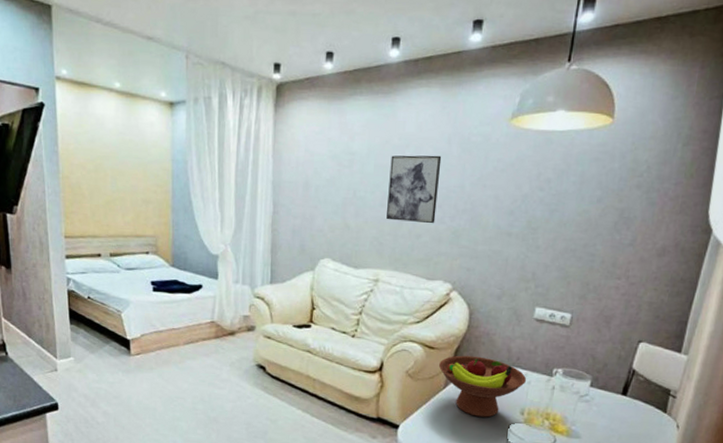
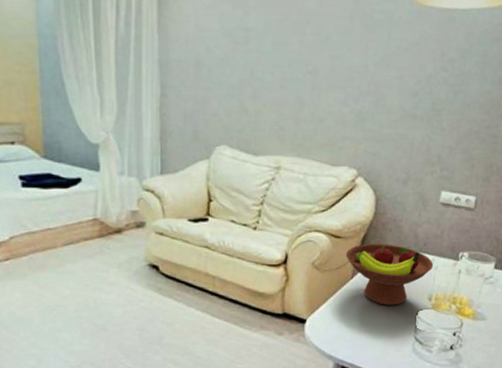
wall art: present [386,155,442,224] -> none [287,32,344,107]

